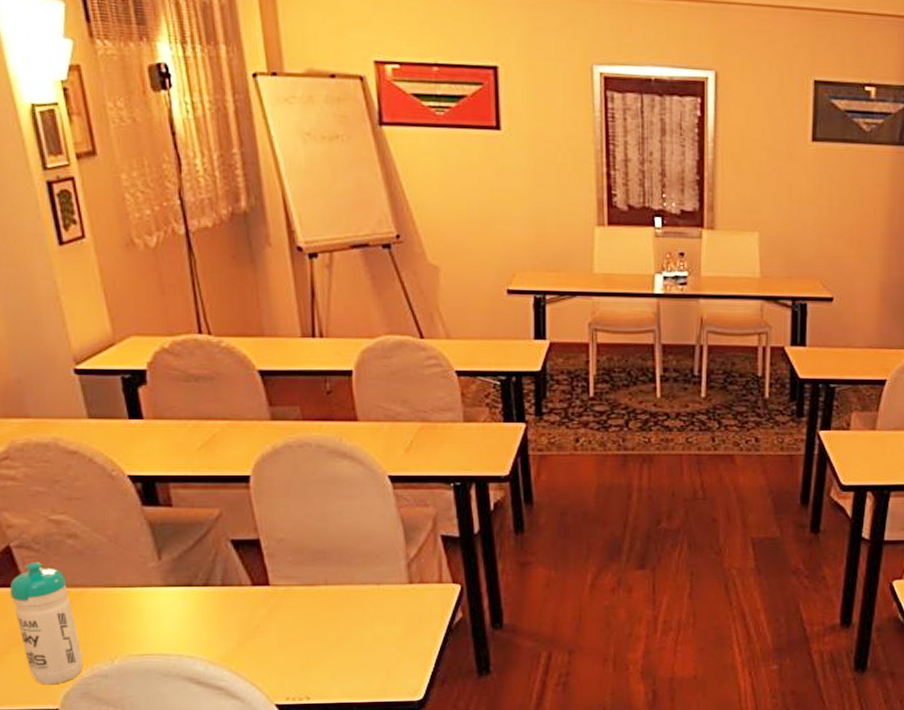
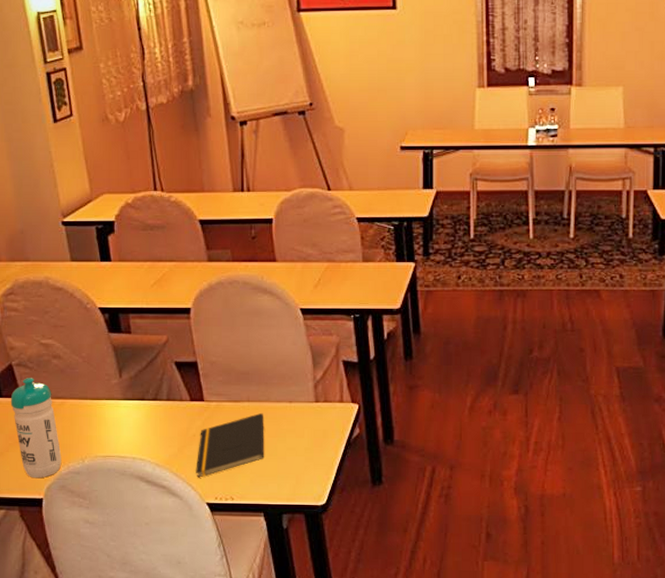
notepad: none [261,597,348,676] -> present [196,412,265,478]

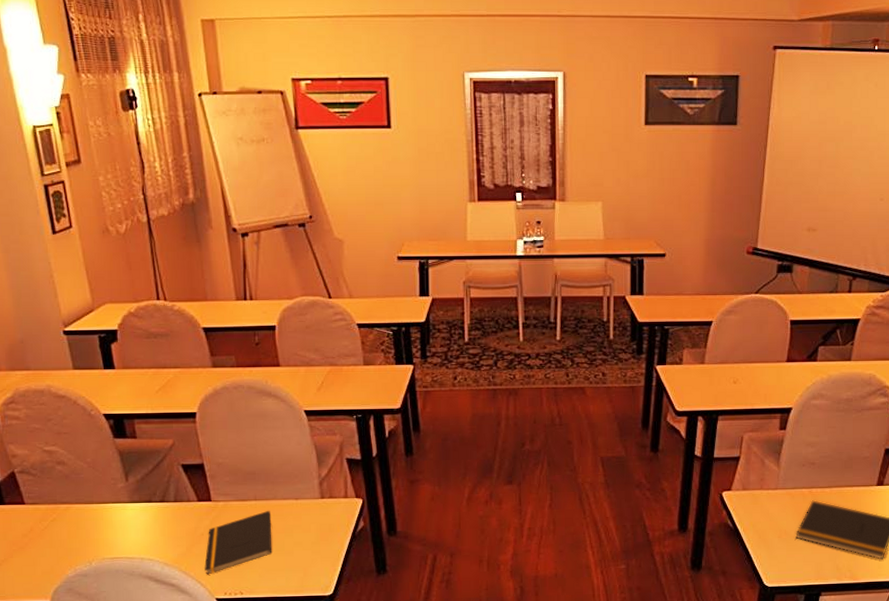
water bottle: present [10,378,62,479] -> none [13,484,68,583]

